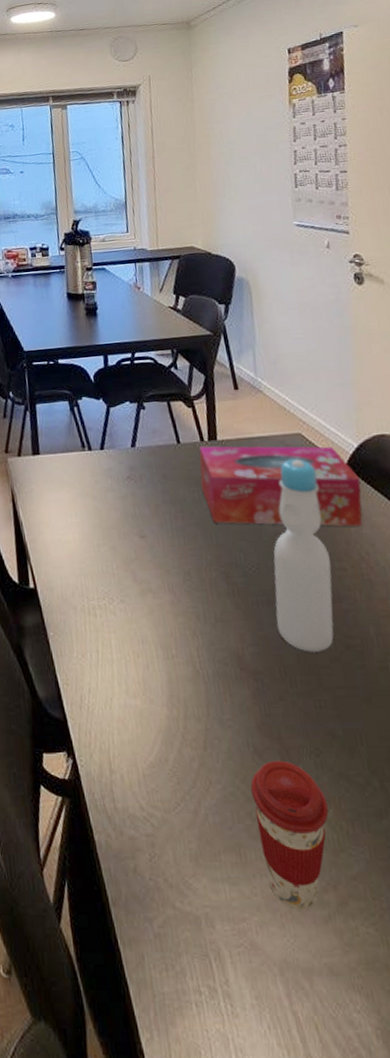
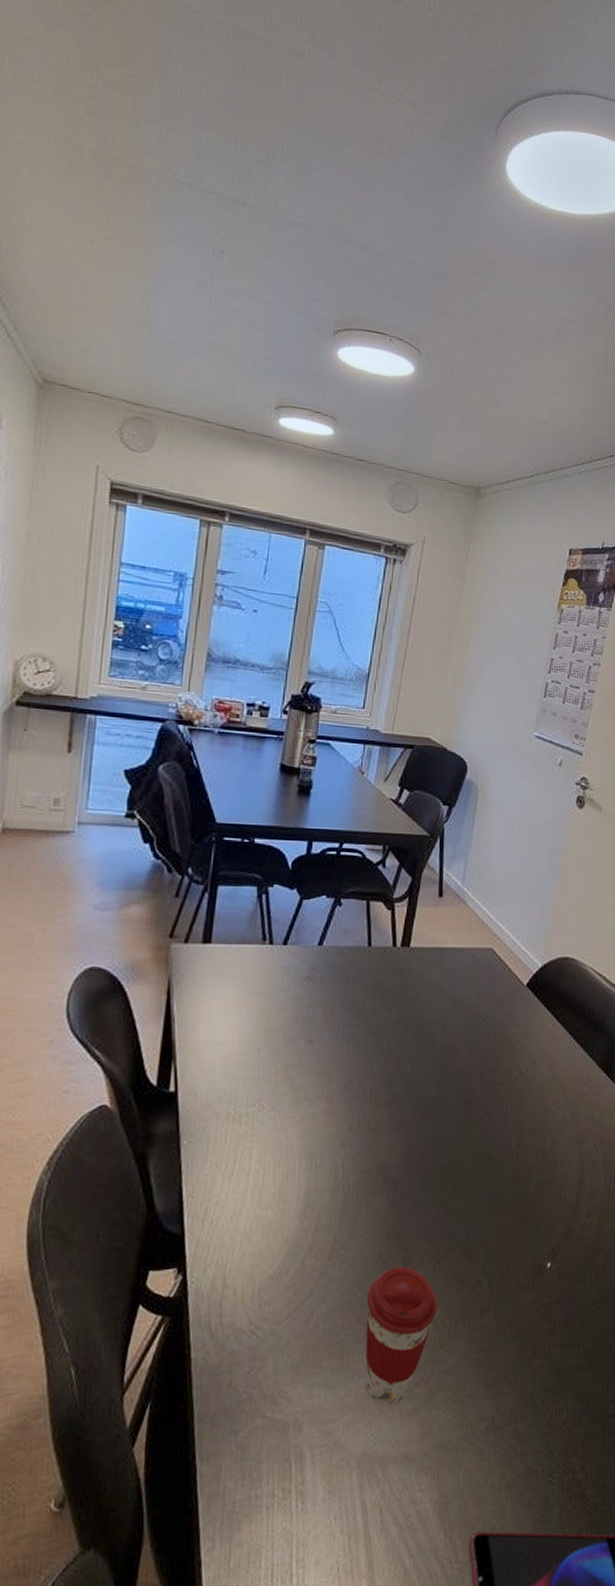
tissue box: present [199,445,363,527] -> none [383,952,537,1043]
bottle: present [273,459,334,653] -> none [427,973,499,1164]

